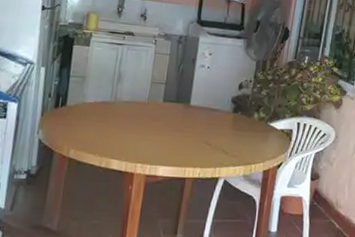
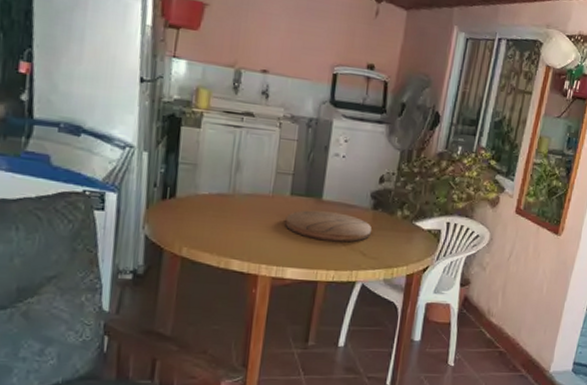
cutting board: none [158,114,232,143] -> present [285,210,372,243]

